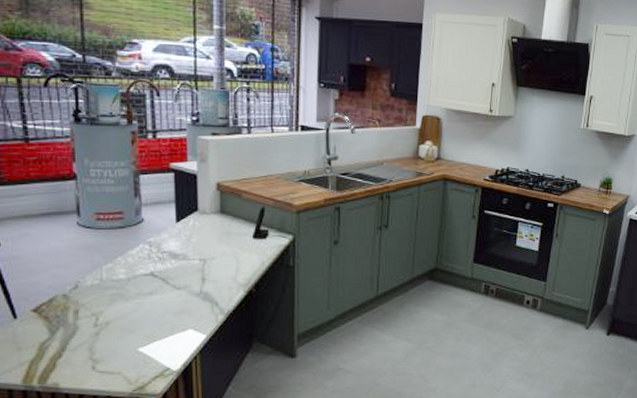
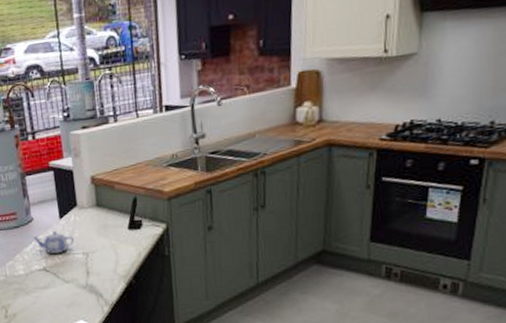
teapot: none [141,233,191,258] -> present [33,230,74,254]

